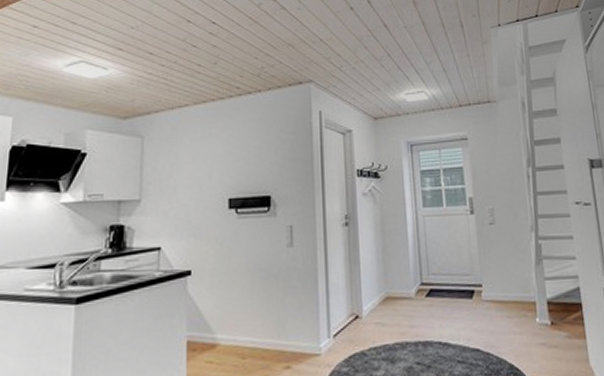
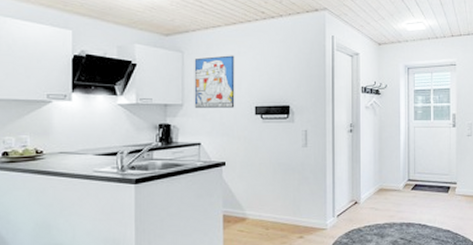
wall art: none [154,138,204,204] -> present [194,55,235,108]

